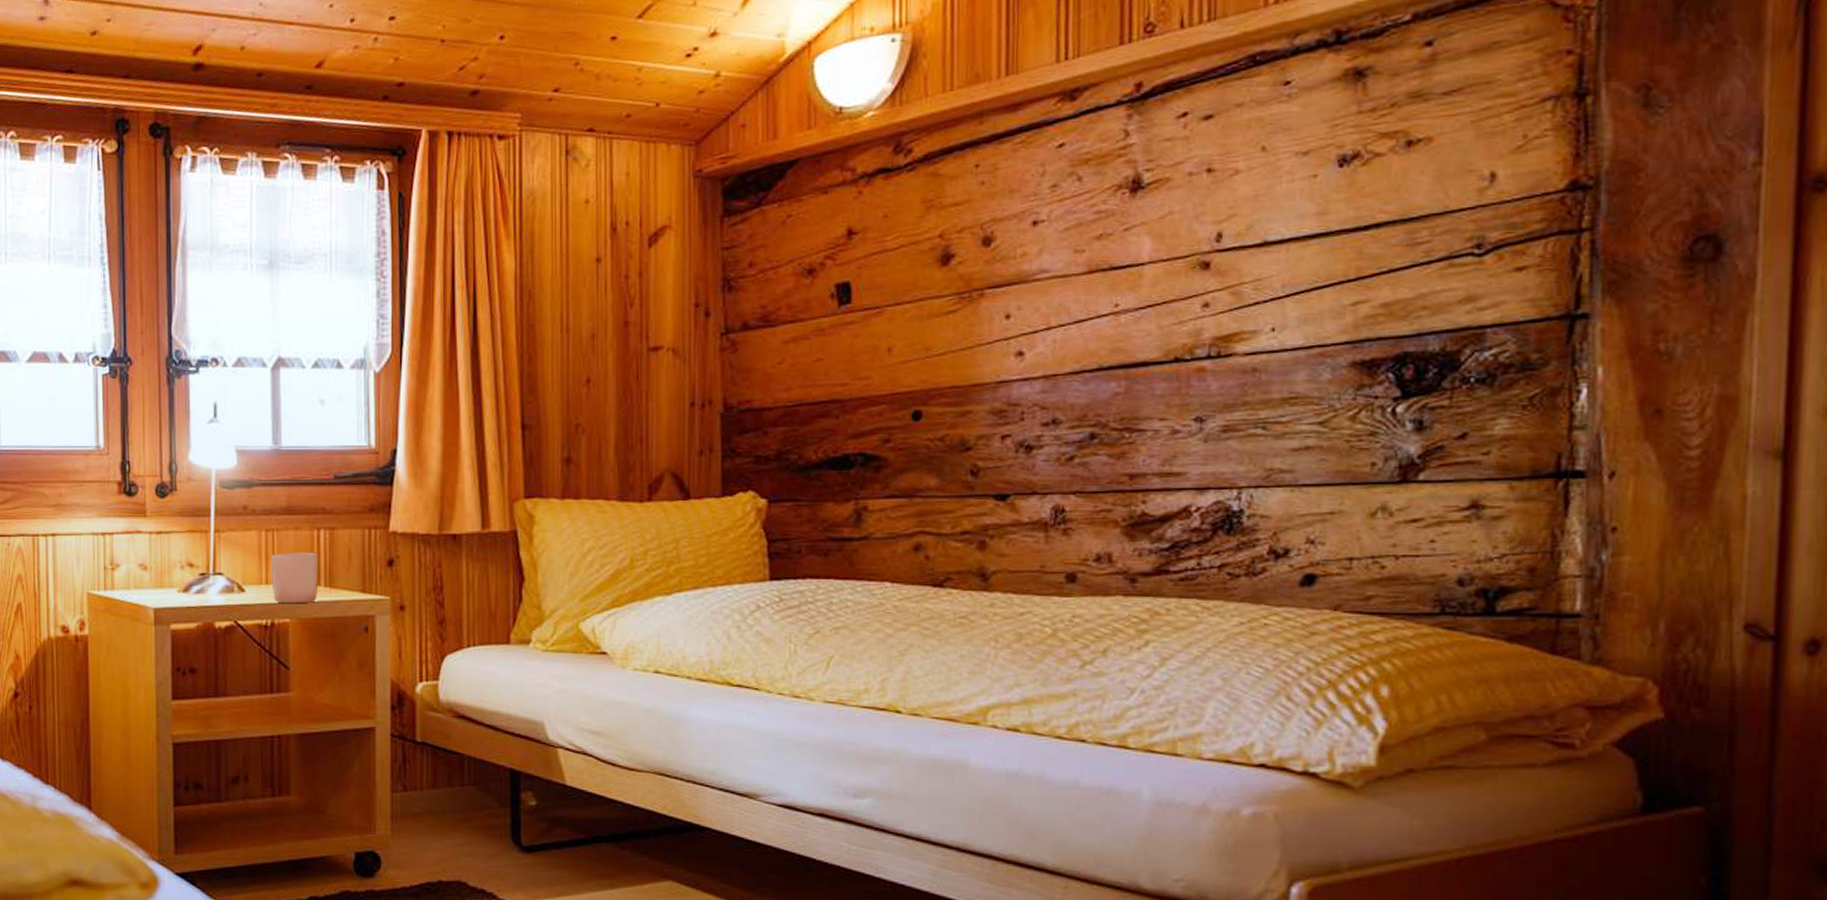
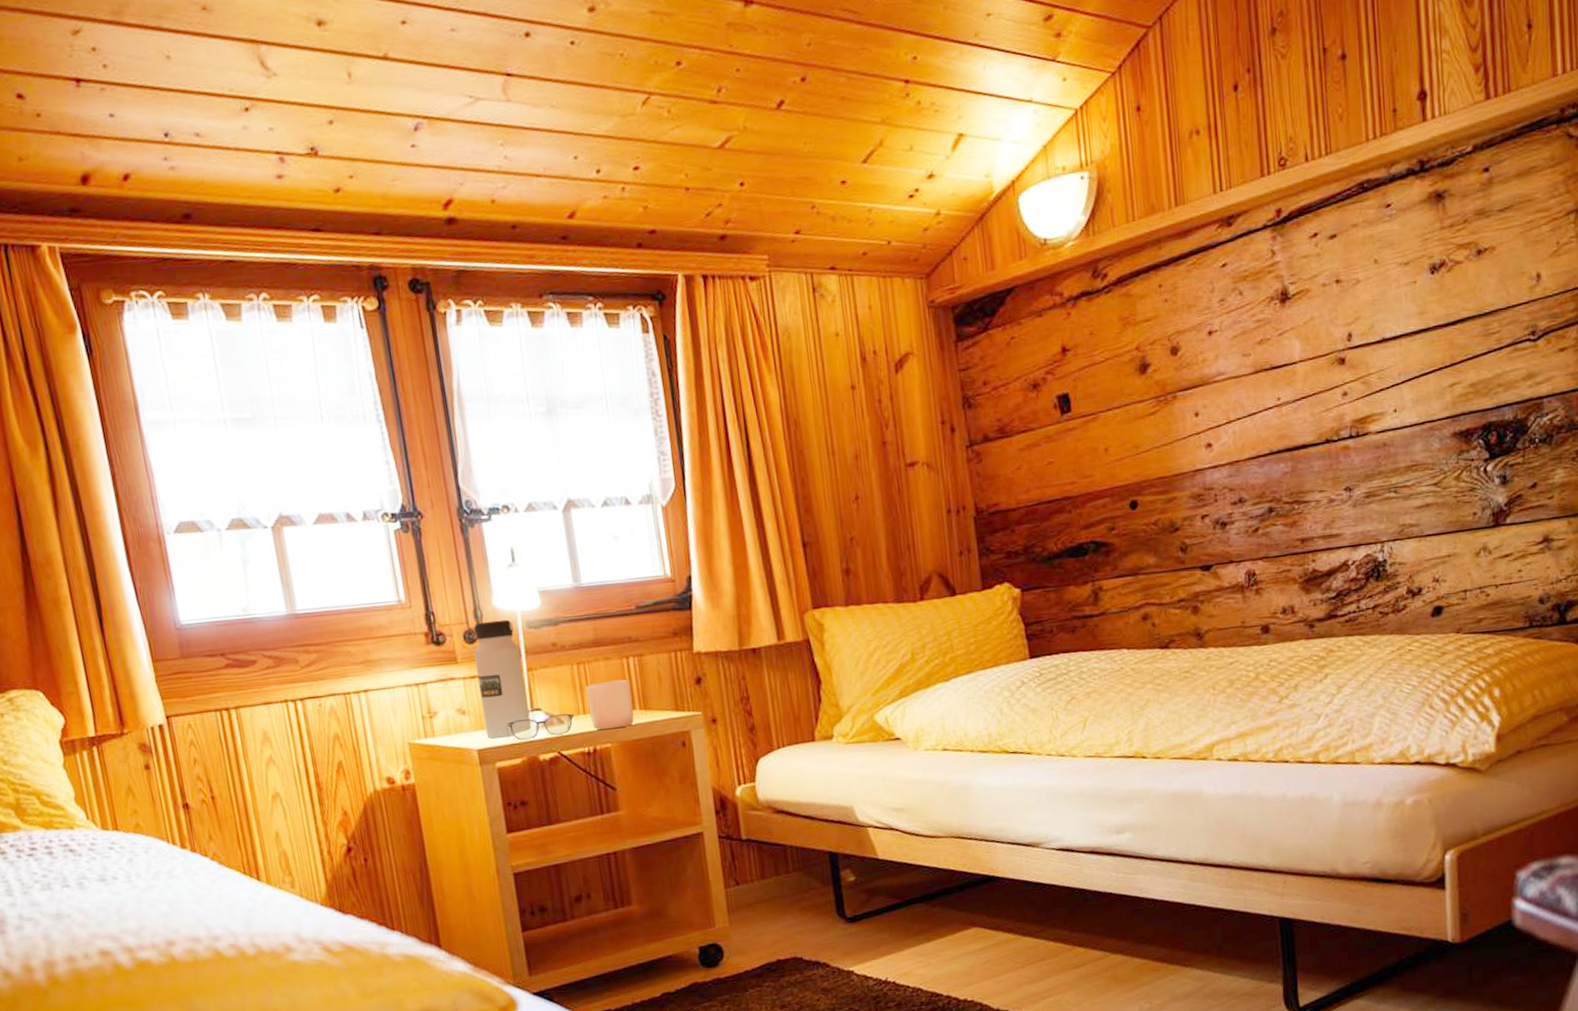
water bottle: none [163,476,211,600] -> present [473,619,531,739]
glasses: none [185,582,256,604] -> present [505,713,574,740]

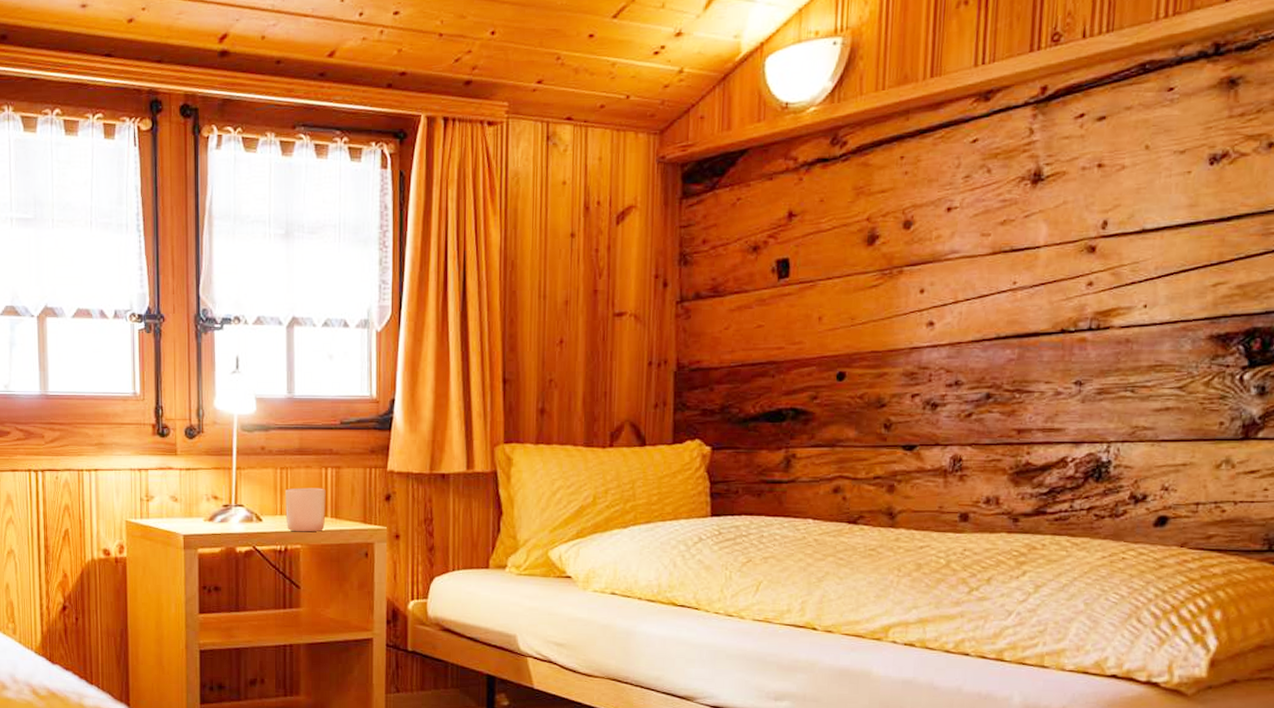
water bottle: present [473,619,531,739] -> none [192,420,233,528]
glasses: present [505,713,574,740] -> none [210,512,272,532]

